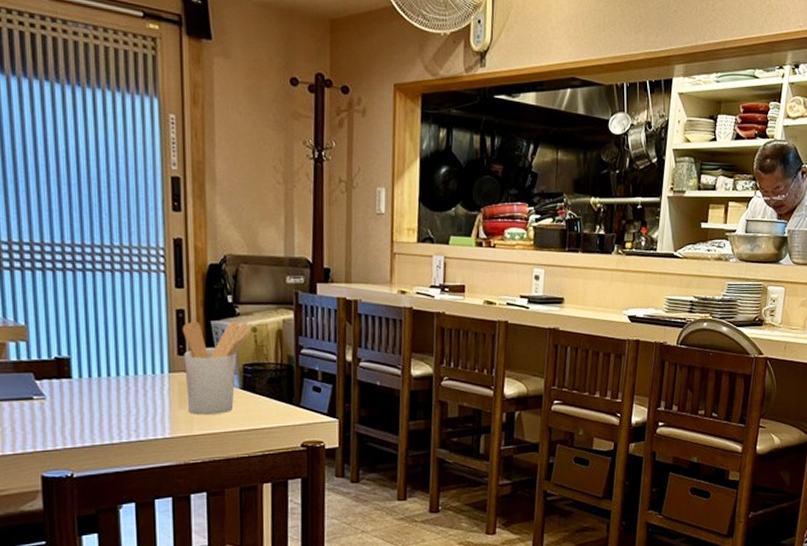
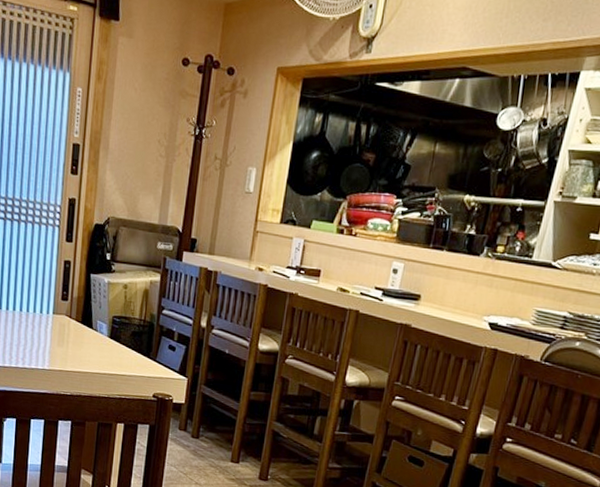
utensil holder: present [182,320,253,415] -> none [64,271,125,357]

